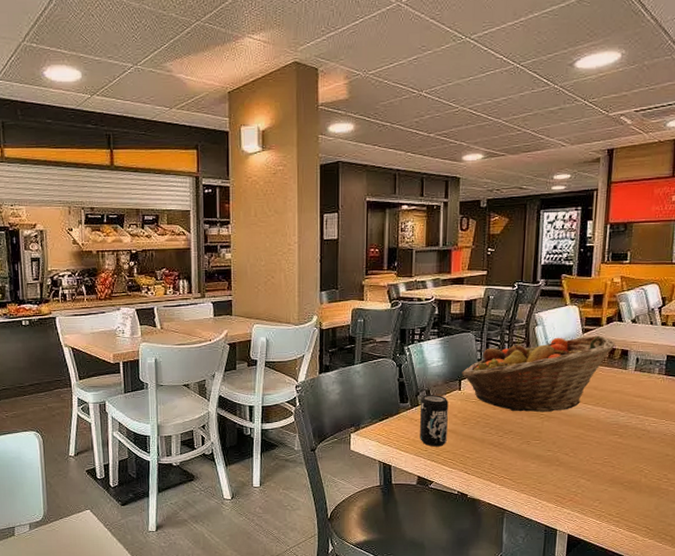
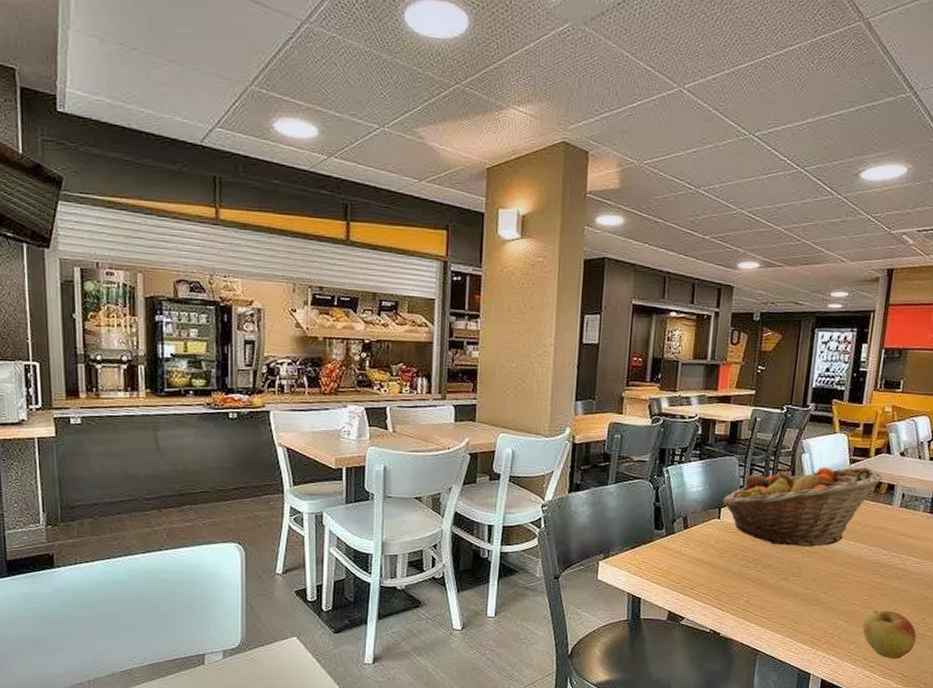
beverage can: present [420,395,448,447] -> none [673,522,706,580]
apple: none [605,468,659,514] -> present [862,610,917,659]

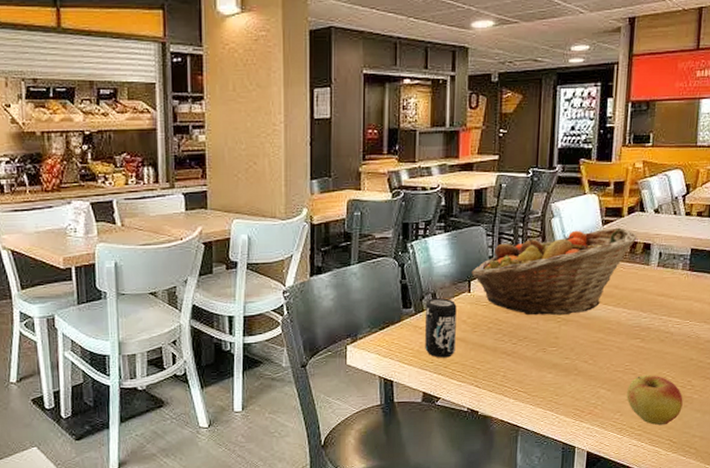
beverage can: none [673,522,706,580] -> present [425,298,457,358]

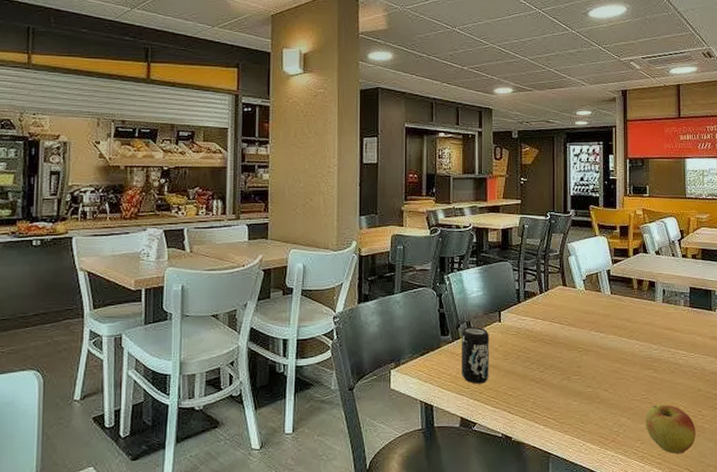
fruit basket: present [471,227,637,316] -> none [501,266,643,346]

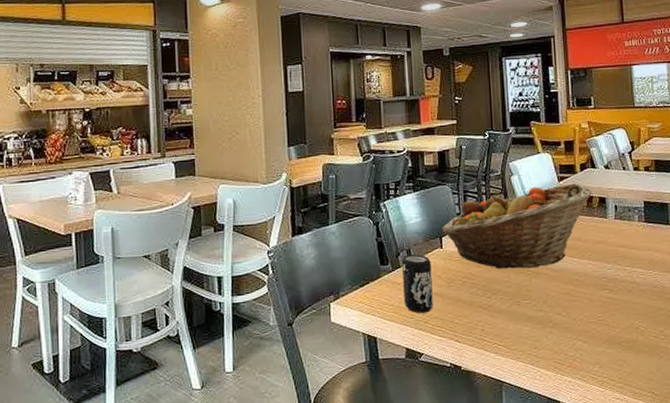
fruit basket: none [501,266,643,346] -> present [442,183,592,269]
apple: present [645,404,696,455] -> none [603,325,659,378]

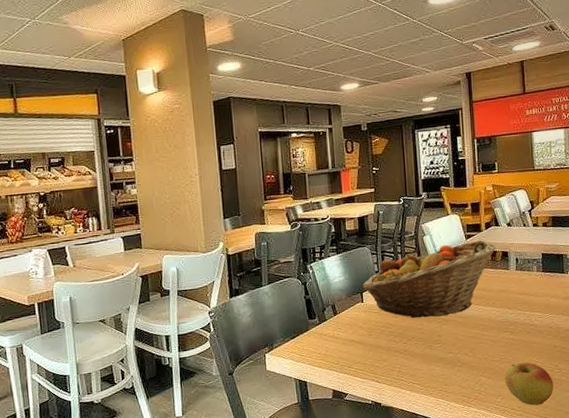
beverage can: present [401,254,433,314] -> none [327,308,356,360]
apple: none [603,325,659,378] -> present [505,362,554,406]

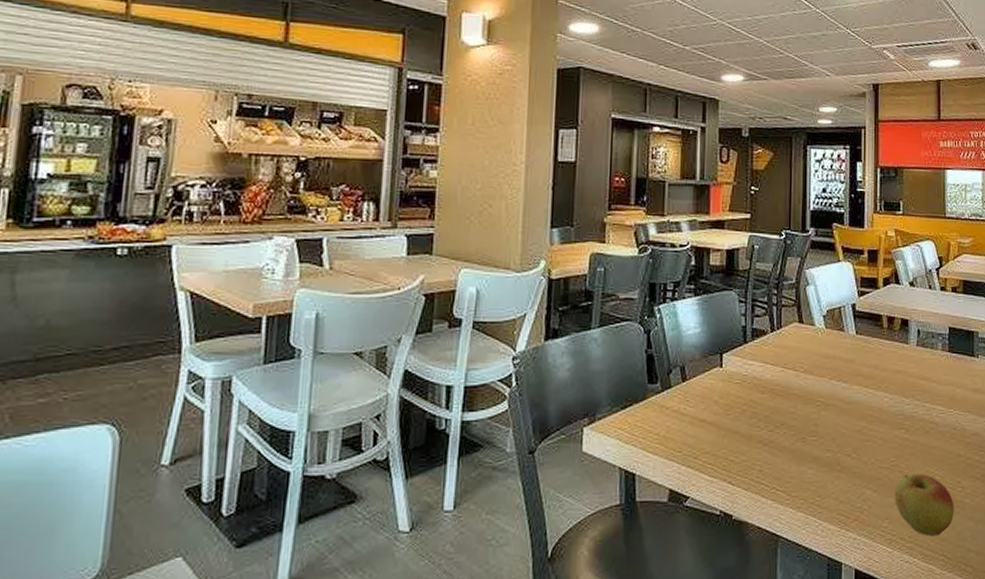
fruit basket: present [362,240,496,318] -> none [723,300,894,399]

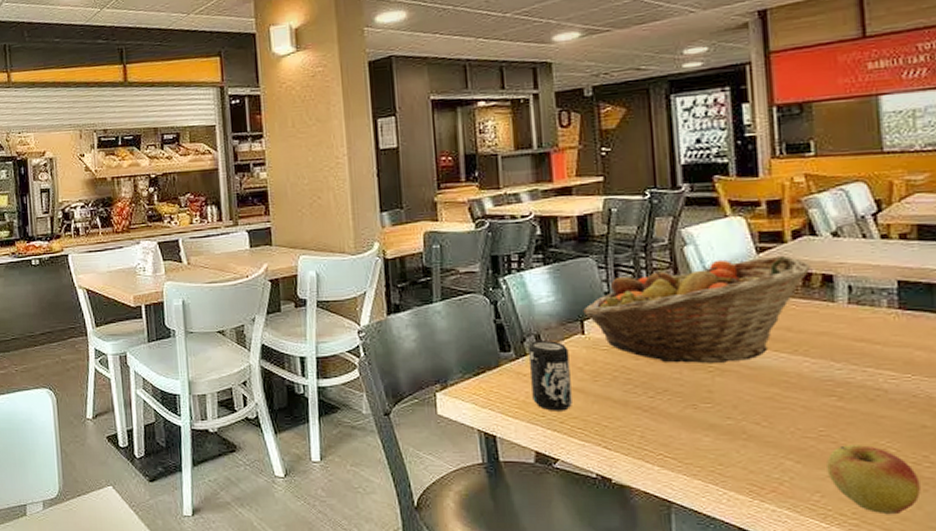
beverage can: none [672,373,708,446] -> present [527,341,572,411]
fruit basket: none [723,300,894,399] -> present [583,255,811,364]

